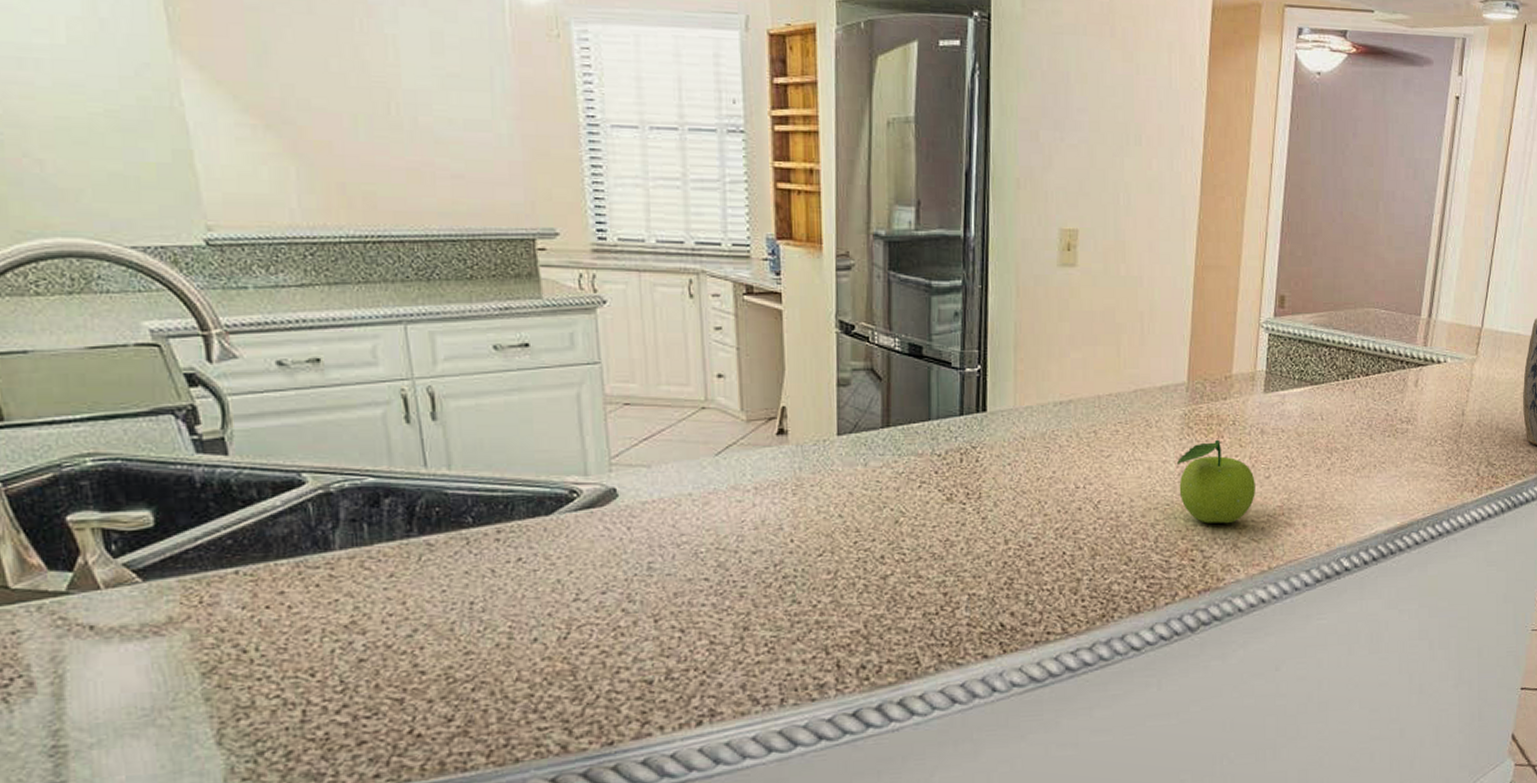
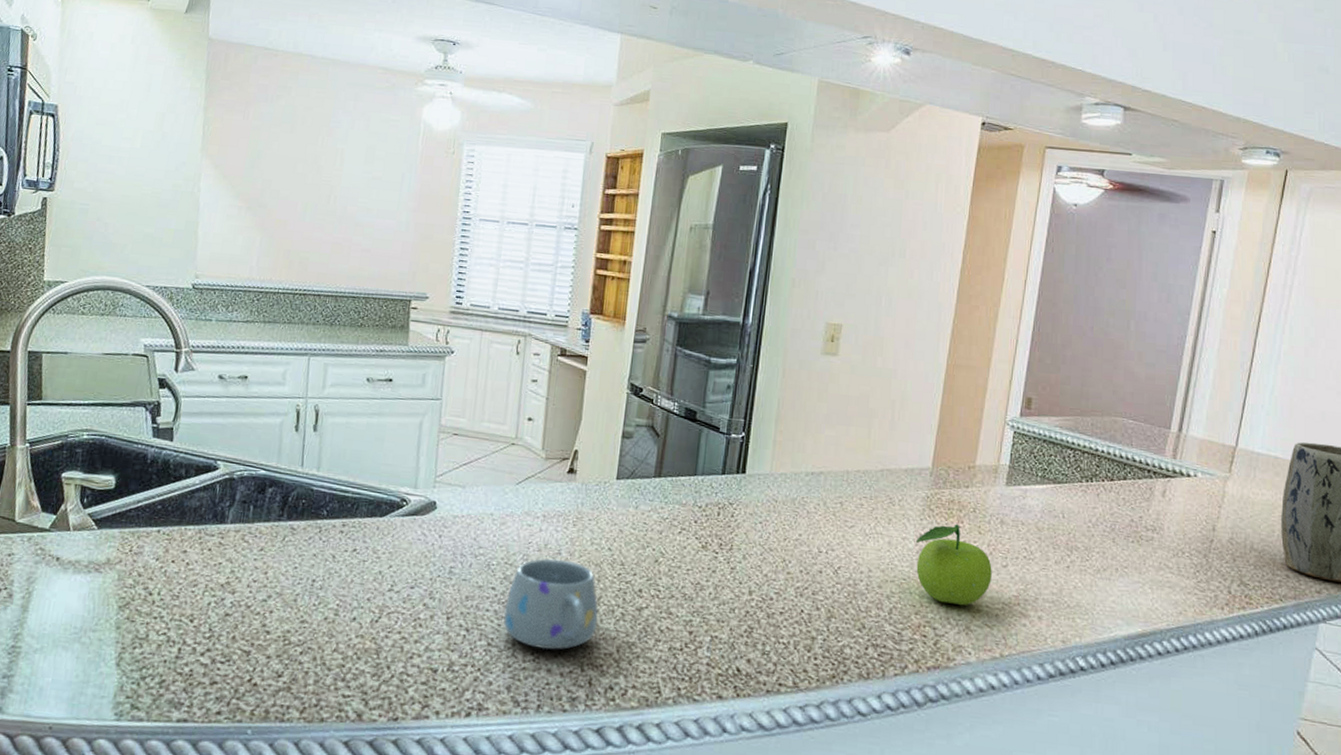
mug: none [724,535,838,639] -> present [503,558,598,651]

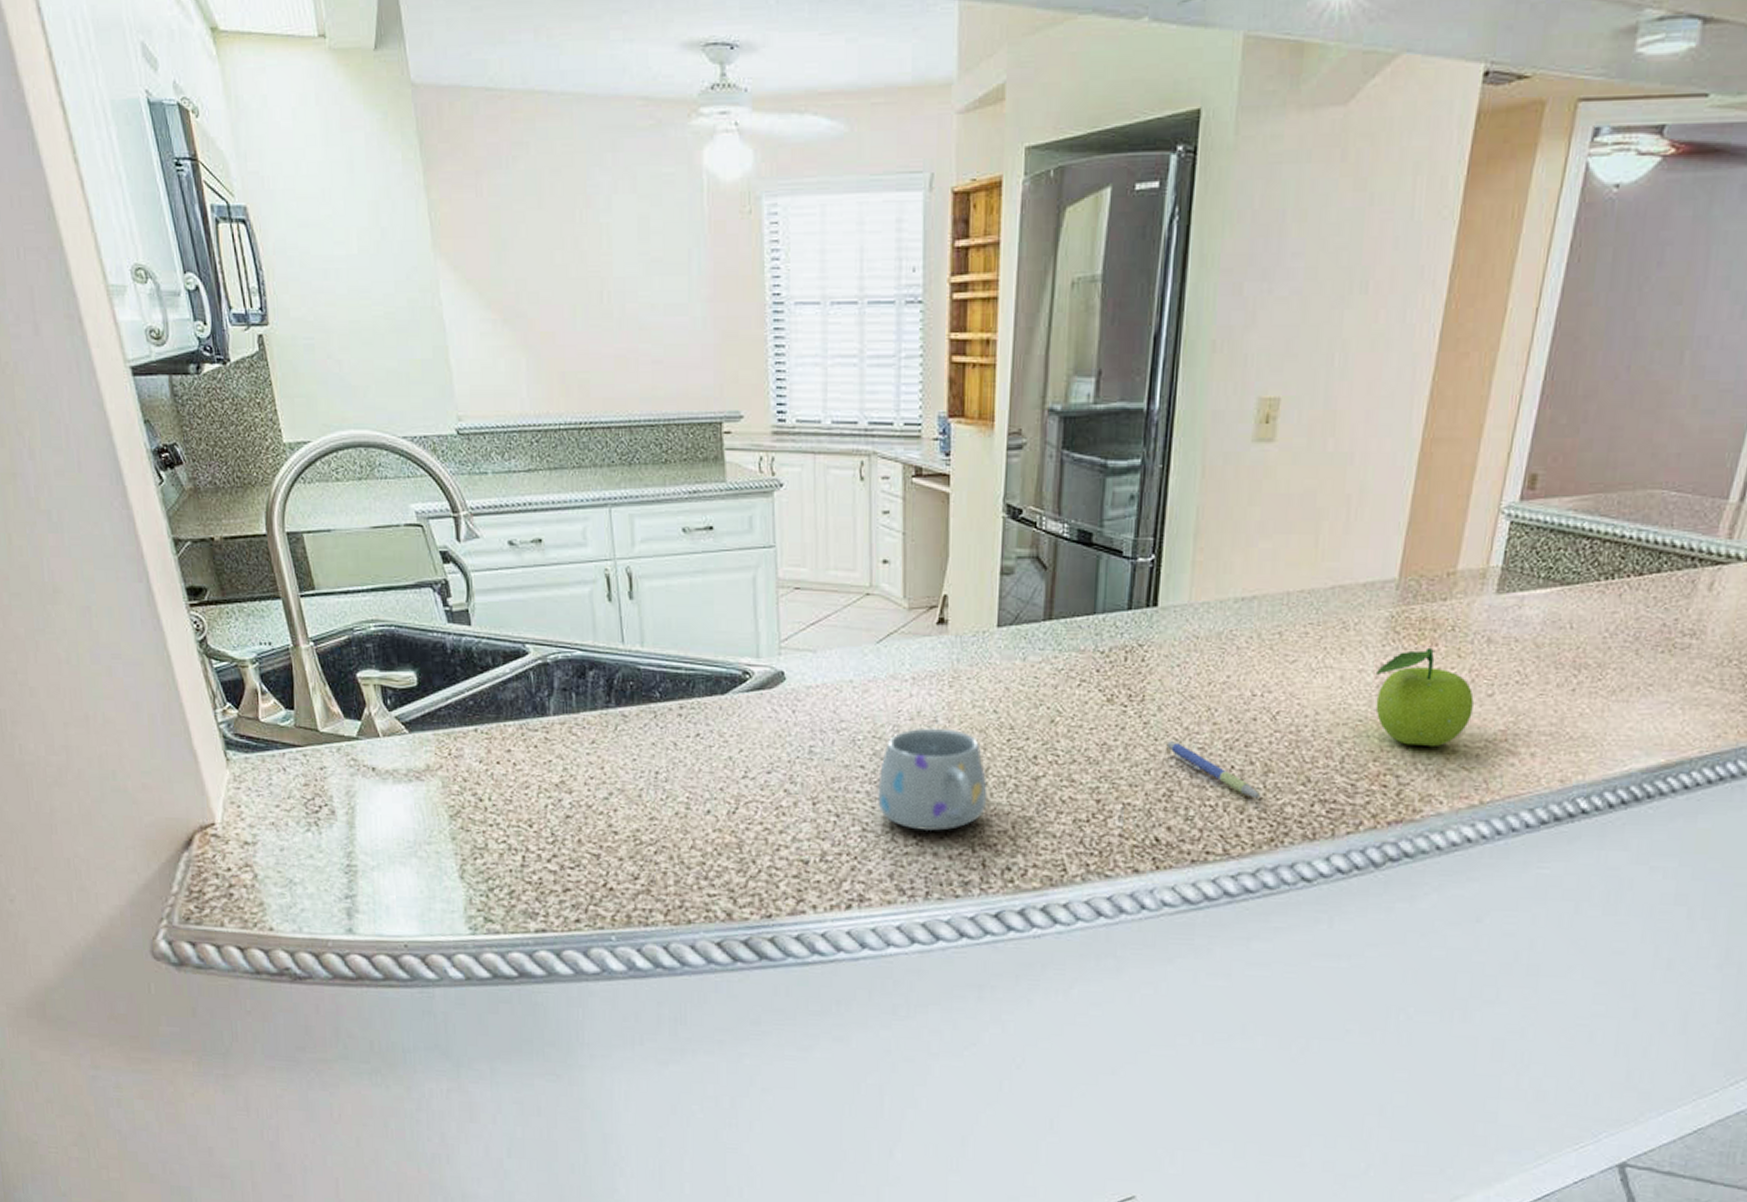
pen: none [749,585,825,640] -> present [1166,741,1261,799]

